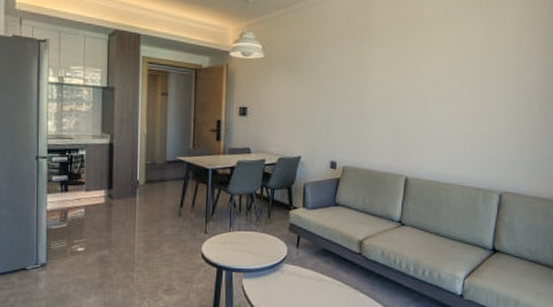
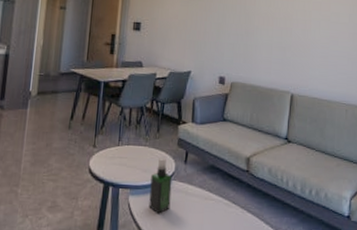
spray bottle: none [262,241,285,295] -> present [149,156,173,214]

